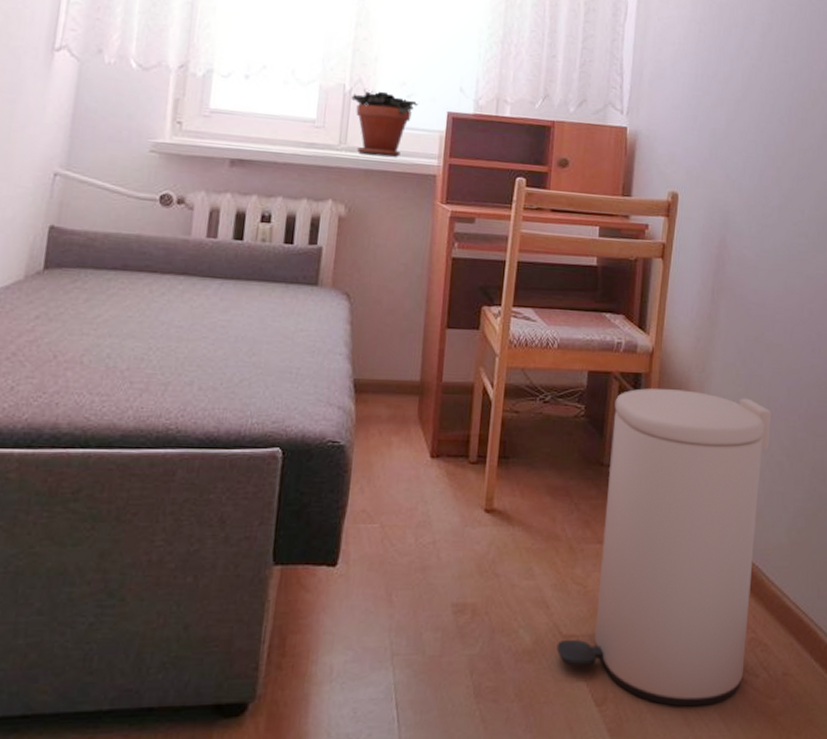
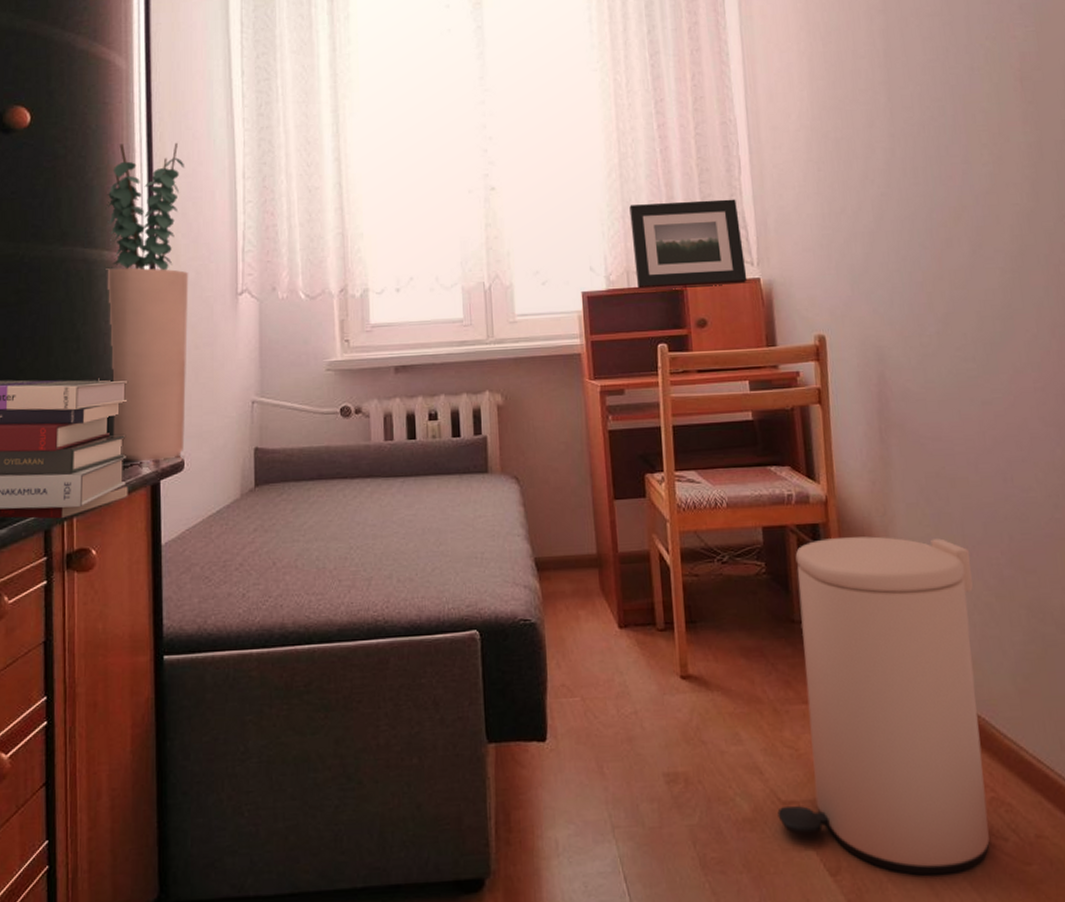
potted plant: present [351,88,418,158] -> none [492,282,553,345]
picture frame: none [505,31,617,130] -> present [629,199,747,289]

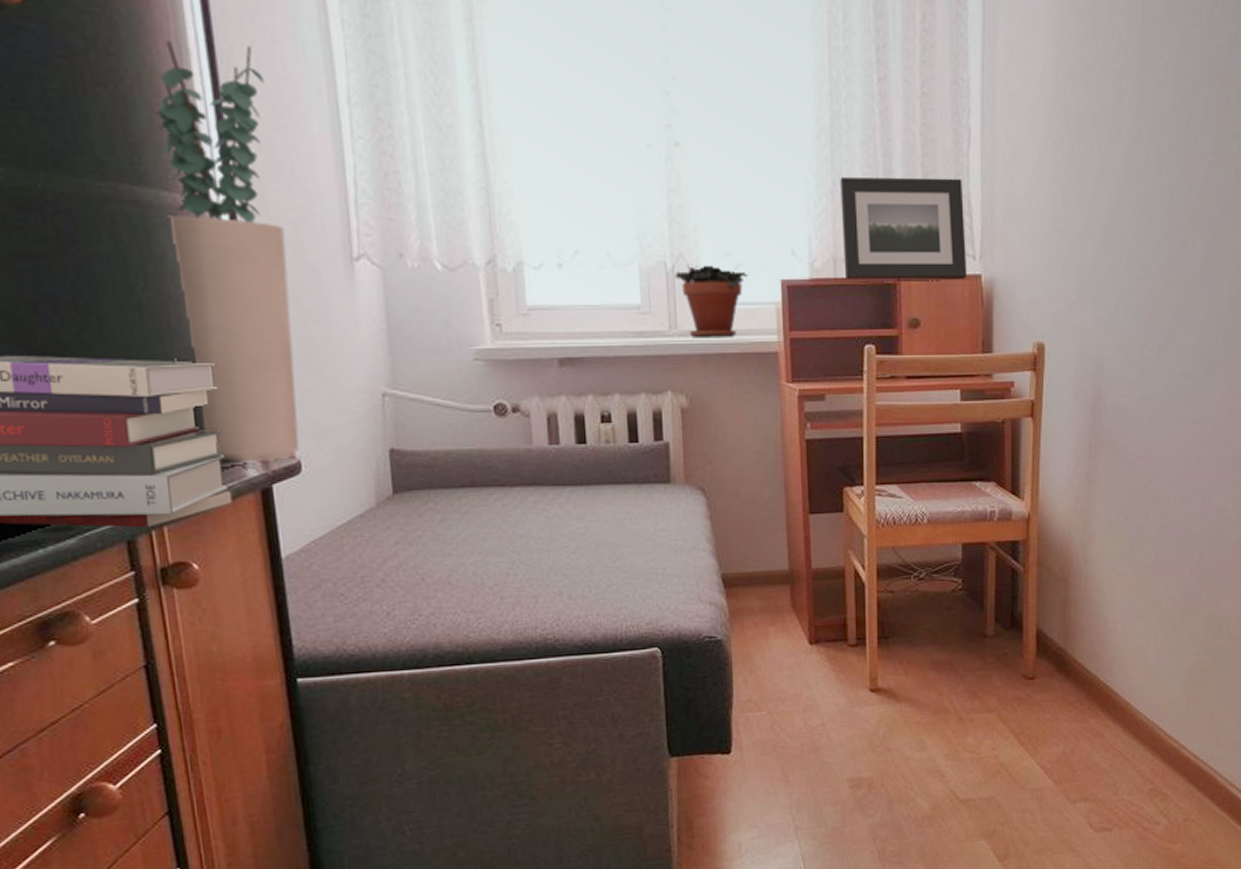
potted plant: none [492,282,553,345] -> present [675,263,748,339]
pedal bin: present [777,536,990,876] -> none [955,553,1161,857]

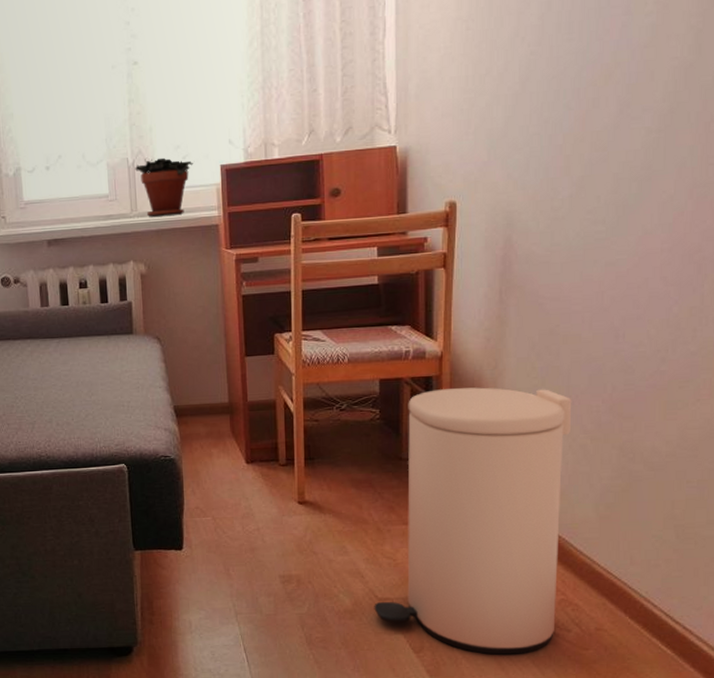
picture frame: present [840,177,968,280] -> none [270,64,383,160]
pedal bin: none [955,553,1161,857] -> present [374,387,572,655]

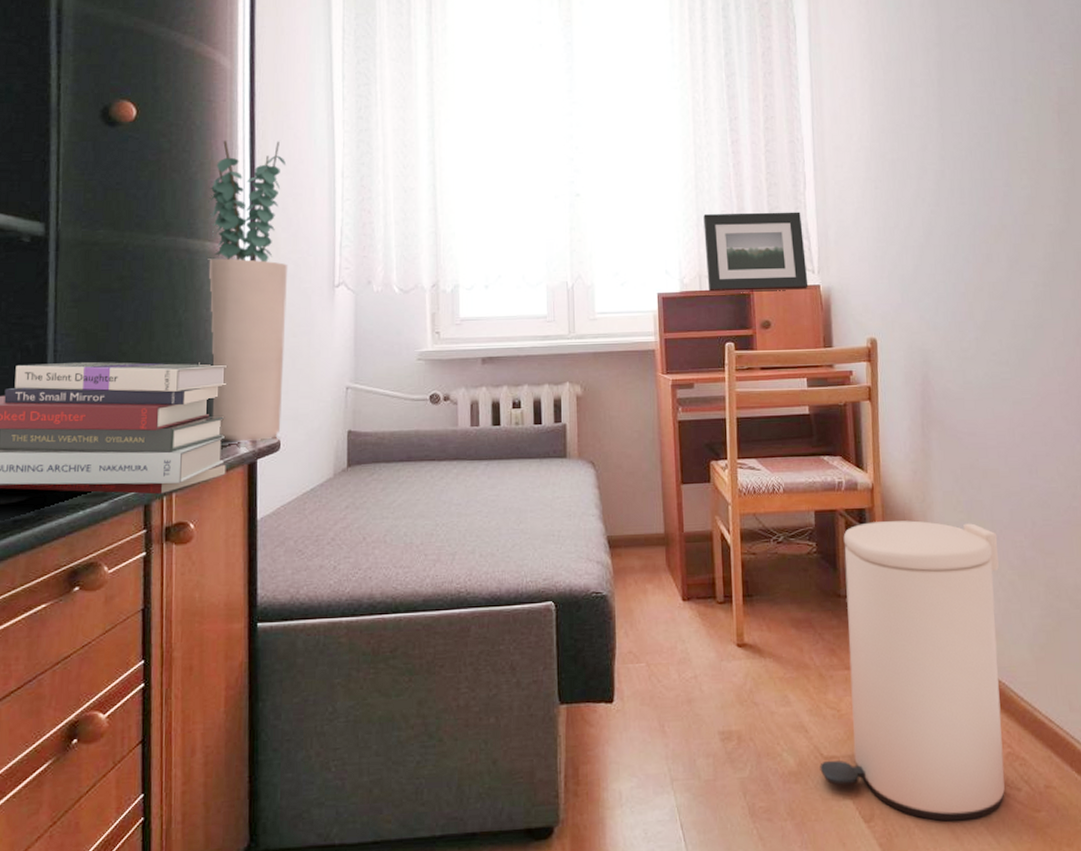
potted plant: present [135,157,194,218] -> none [574,282,631,340]
picture frame: none [270,64,383,160] -> present [703,212,809,292]

